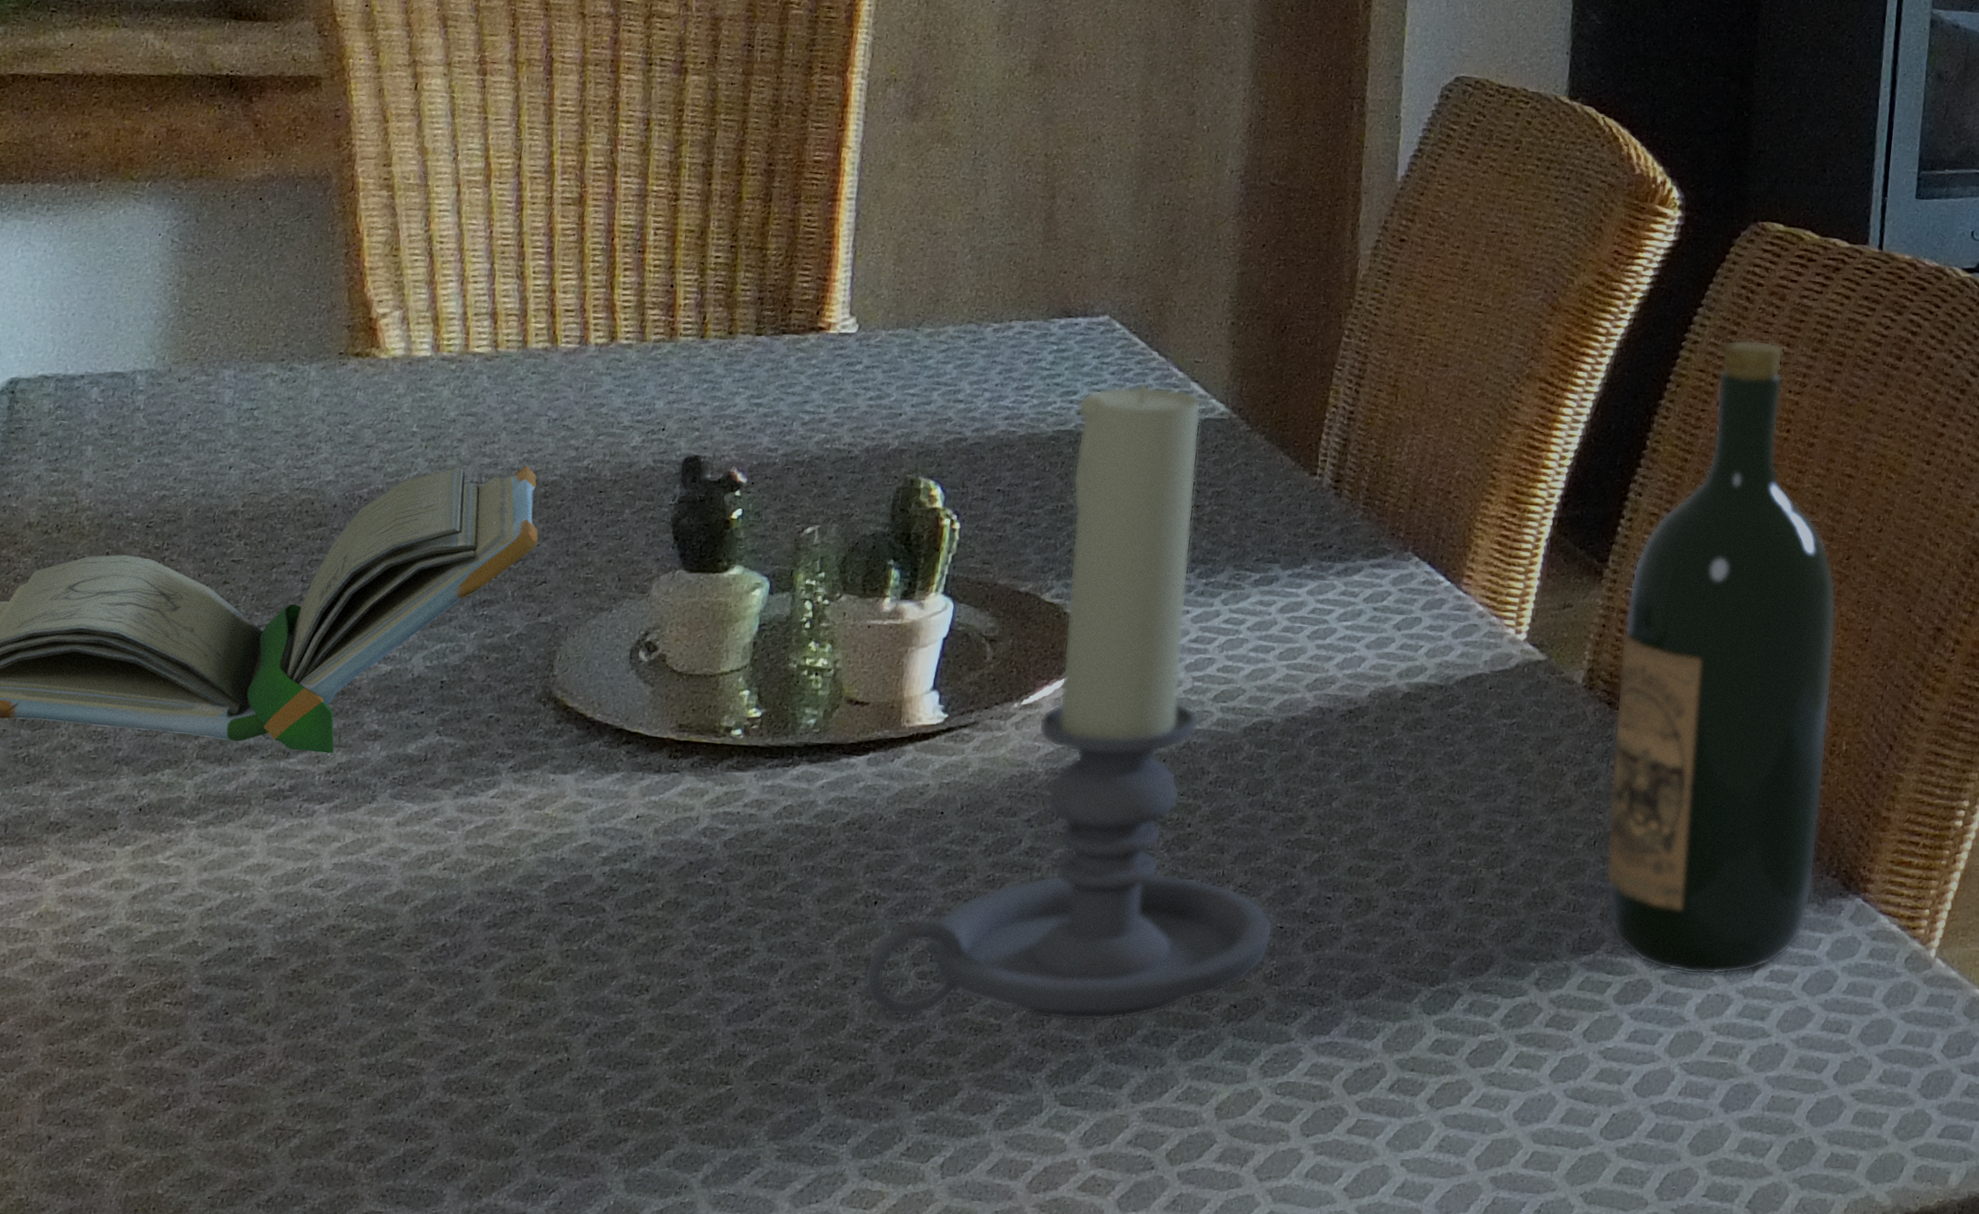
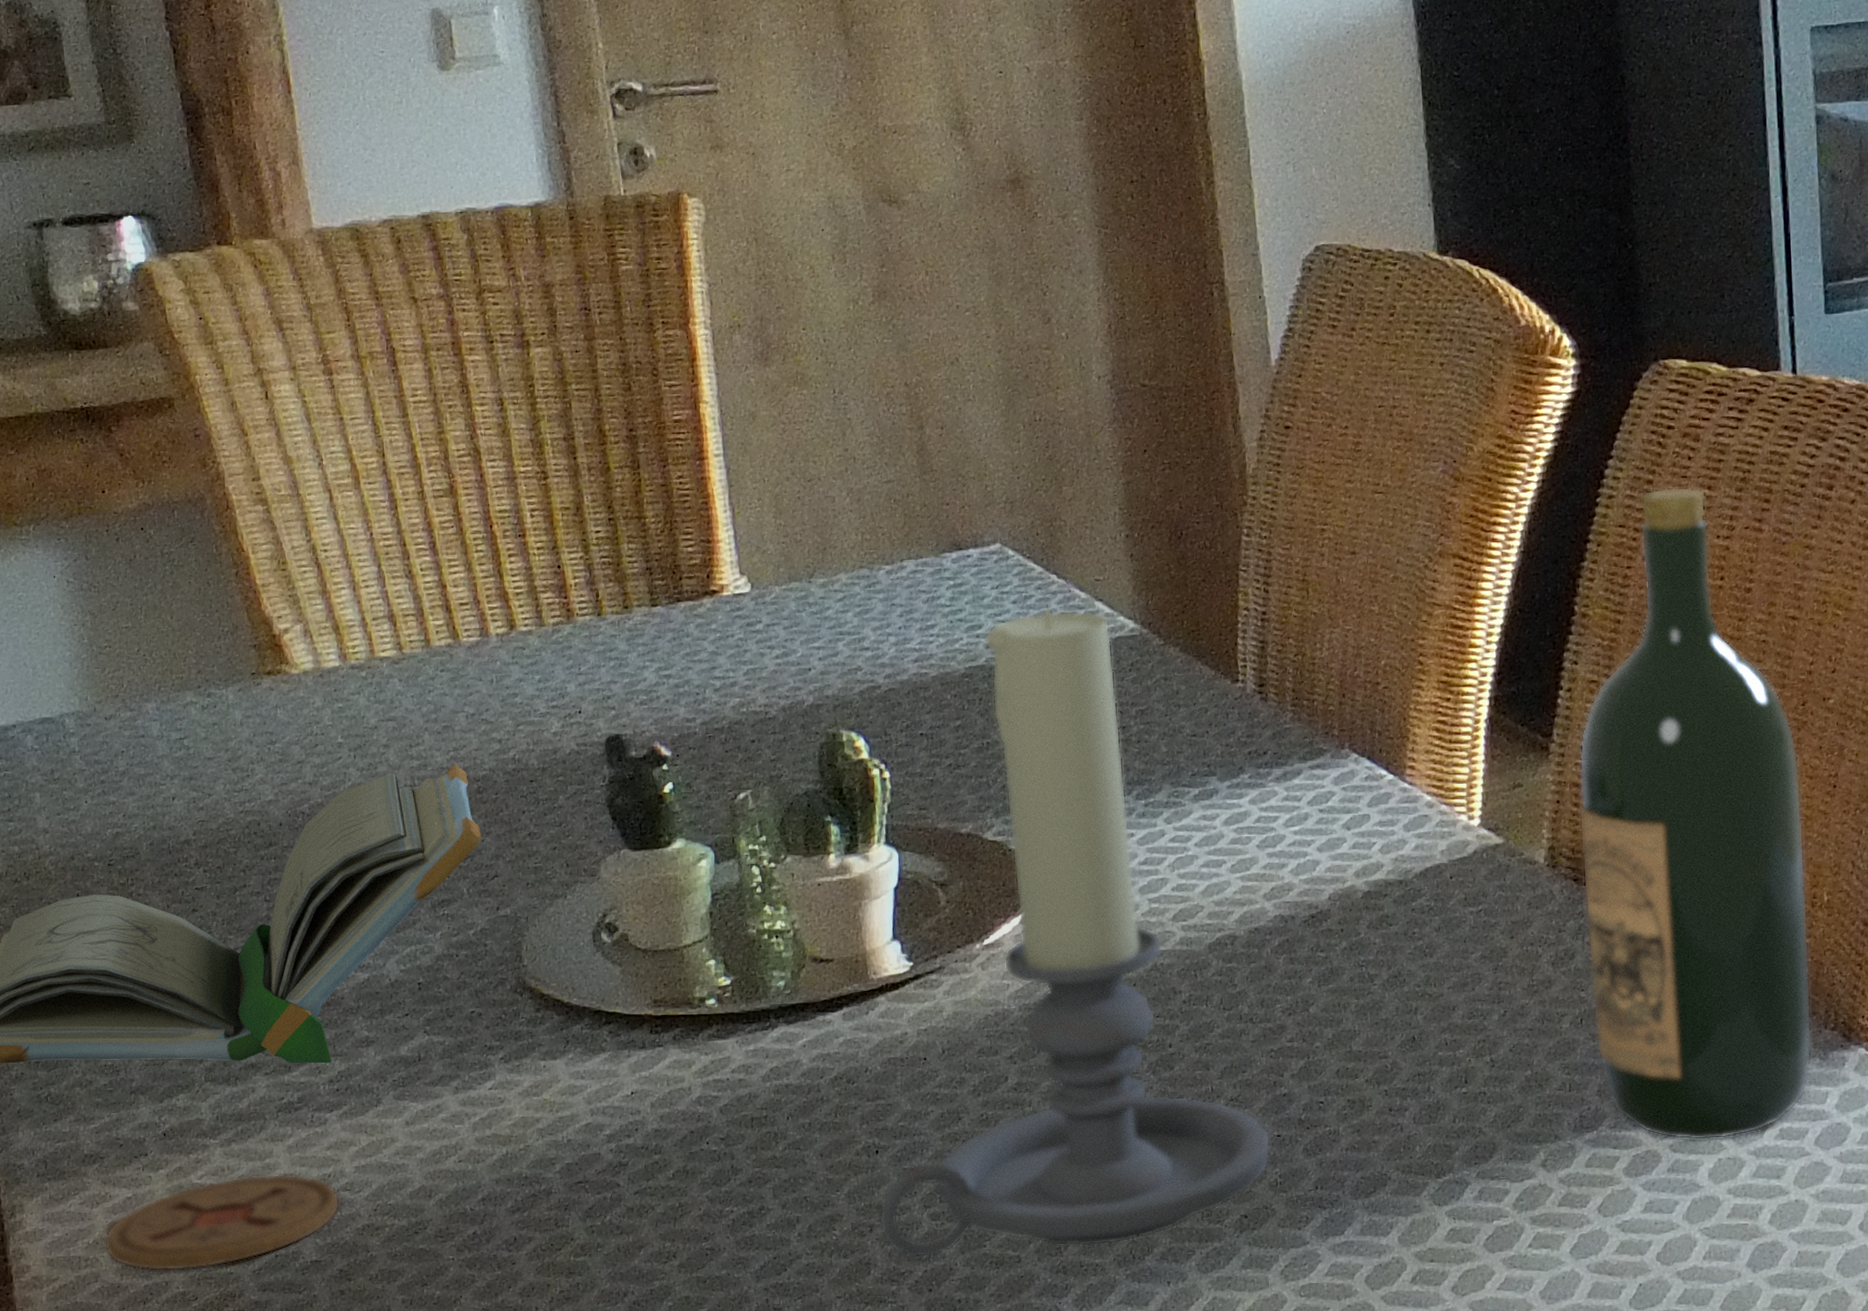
coaster: none [48,861,311,955] -> present [103,1174,340,1271]

